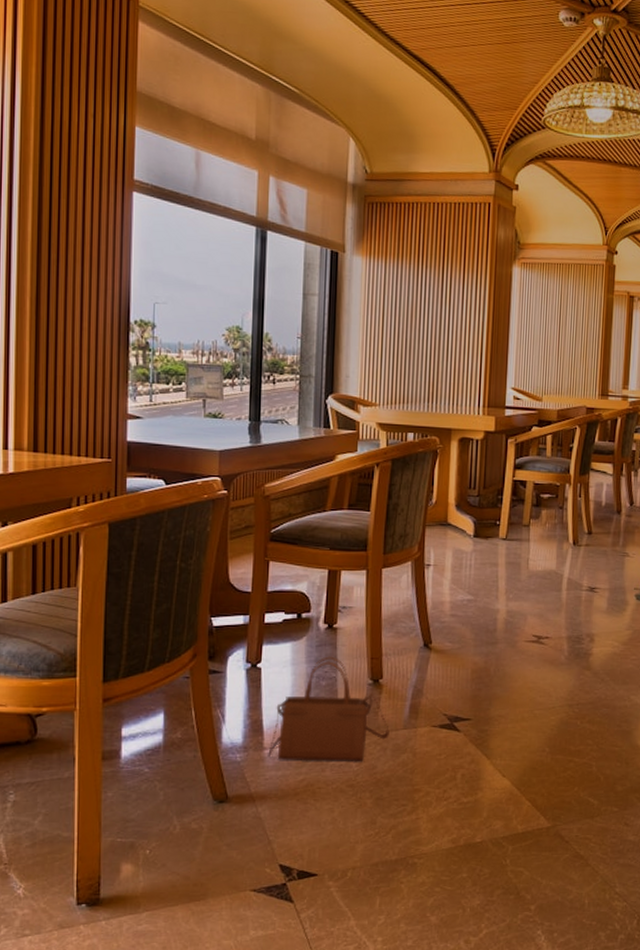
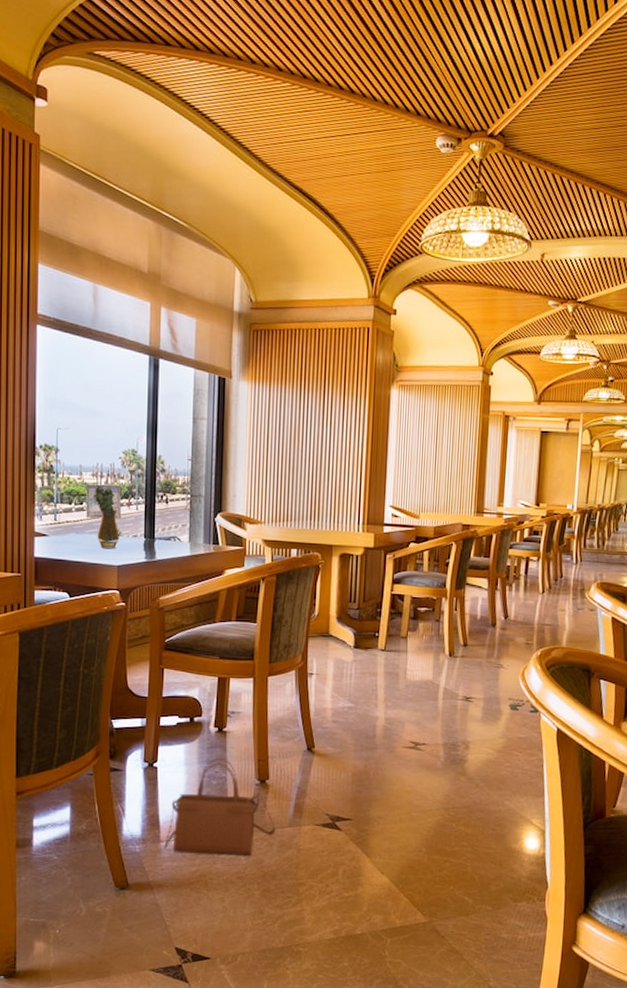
vase: none [192,363,222,432] -> present [92,484,119,548]

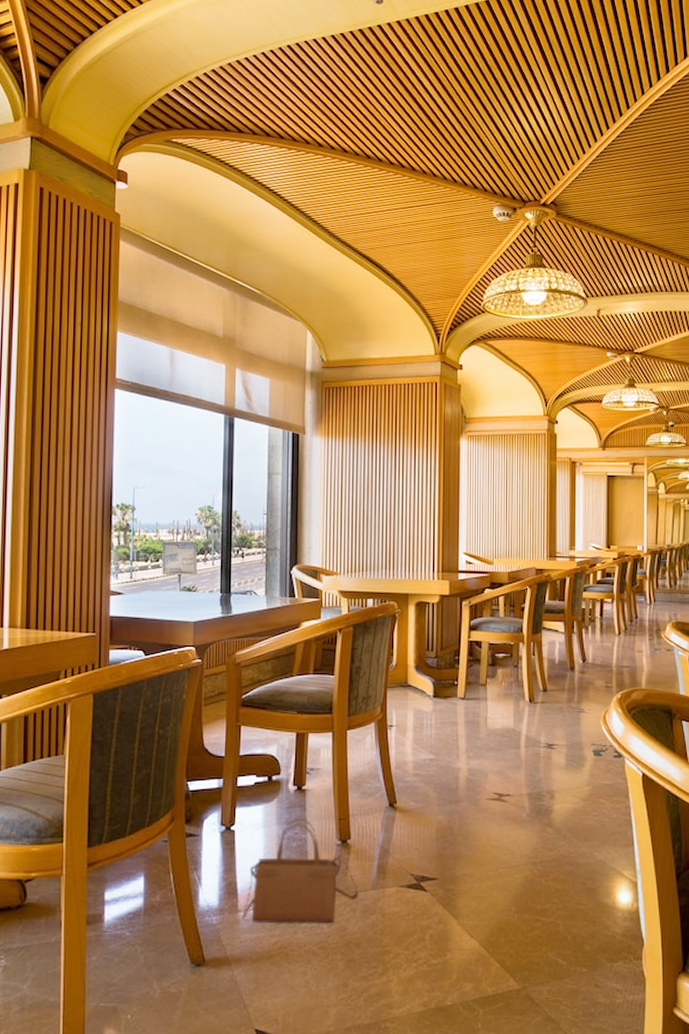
vase: present [92,484,119,548] -> none [169,541,195,604]

